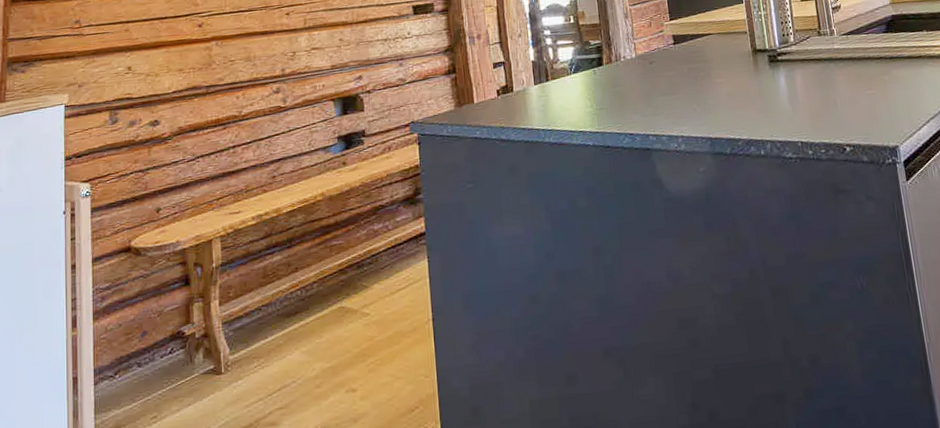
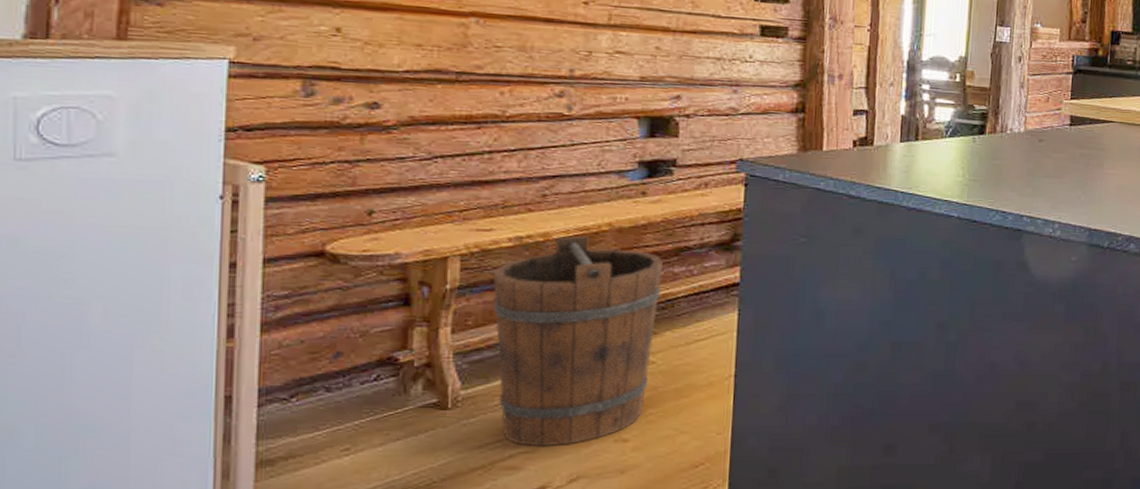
wooden bucket: none [243,207,367,402] -> present [492,236,664,447]

